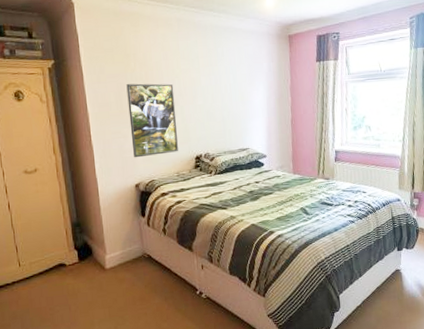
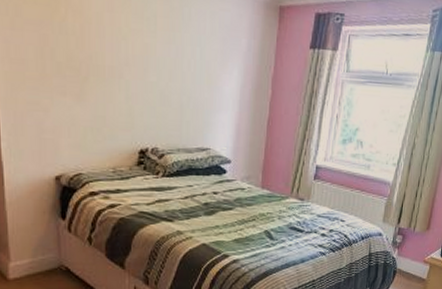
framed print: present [126,83,178,158] -> none [52,37,119,142]

